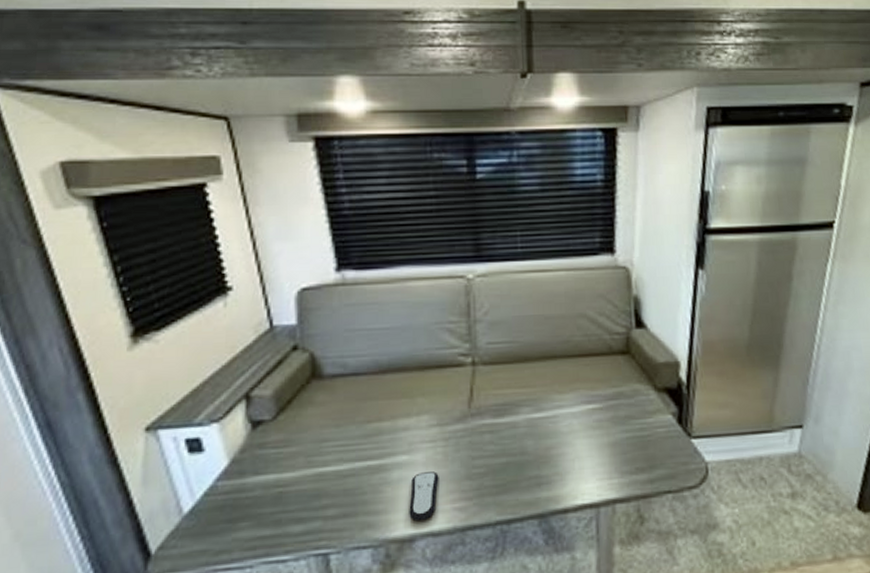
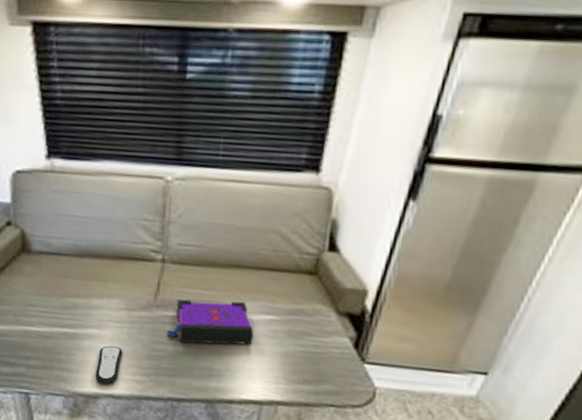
board game: none [485,393,579,453] -> present [166,299,254,345]

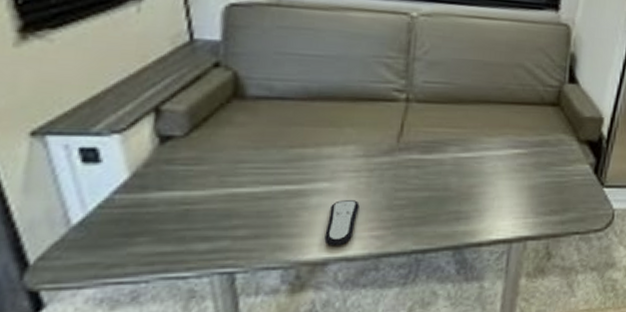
board game: present [166,299,254,345] -> none [410,137,502,187]

